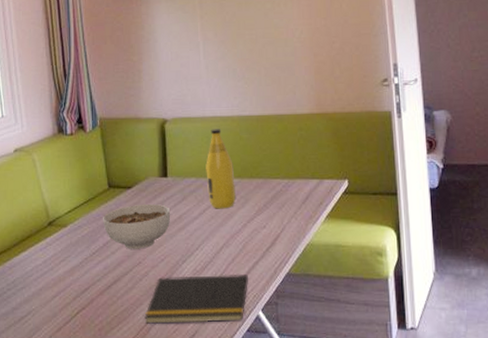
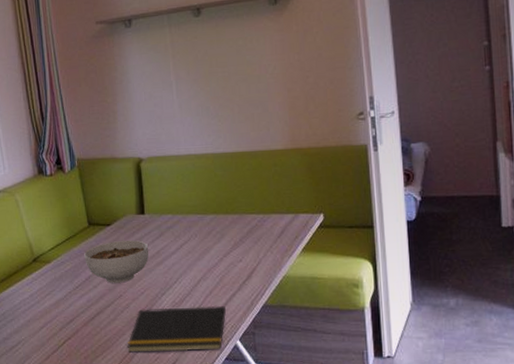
bottle: present [206,129,237,209] -> none [181,166,213,244]

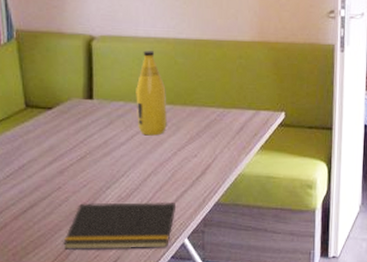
bowl: present [84,240,149,283] -> none [19,126,96,174]
bottle: none [181,166,213,244] -> present [136,50,168,136]

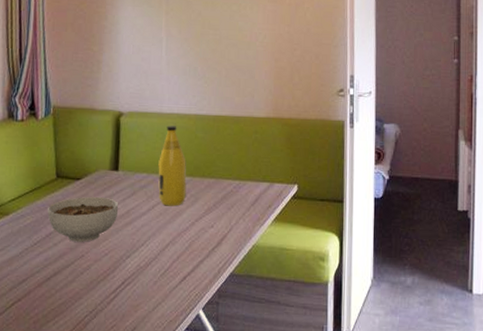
bowl: none [19,126,96,174] -> present [47,196,119,242]
notepad: present [63,201,175,249] -> none [82,271,192,320]

